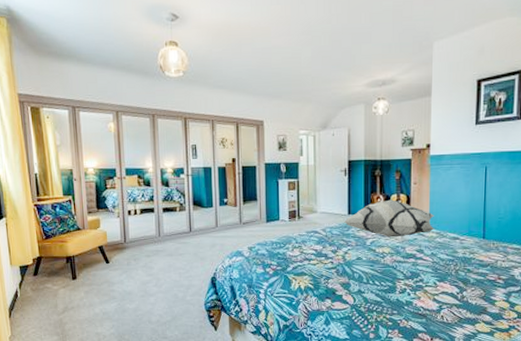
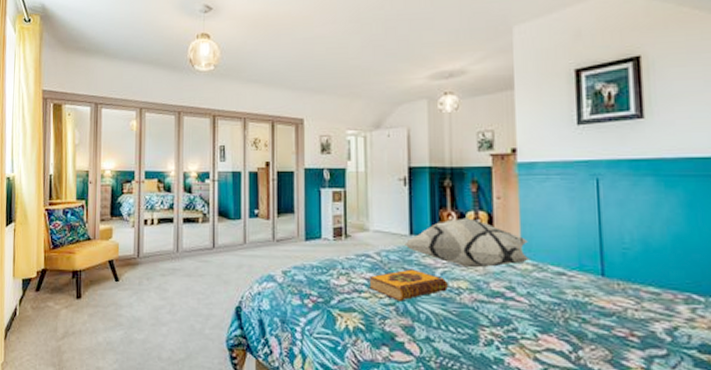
hardback book: none [316,240,375,265] -> present [369,269,448,301]

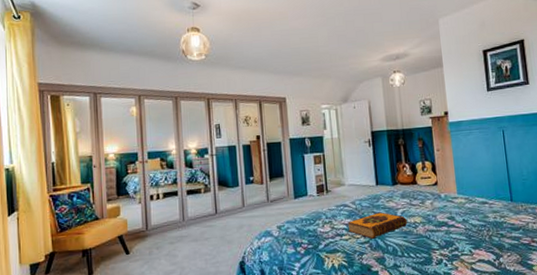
decorative pillow: present [404,218,530,268] -> none [373,167,463,206]

